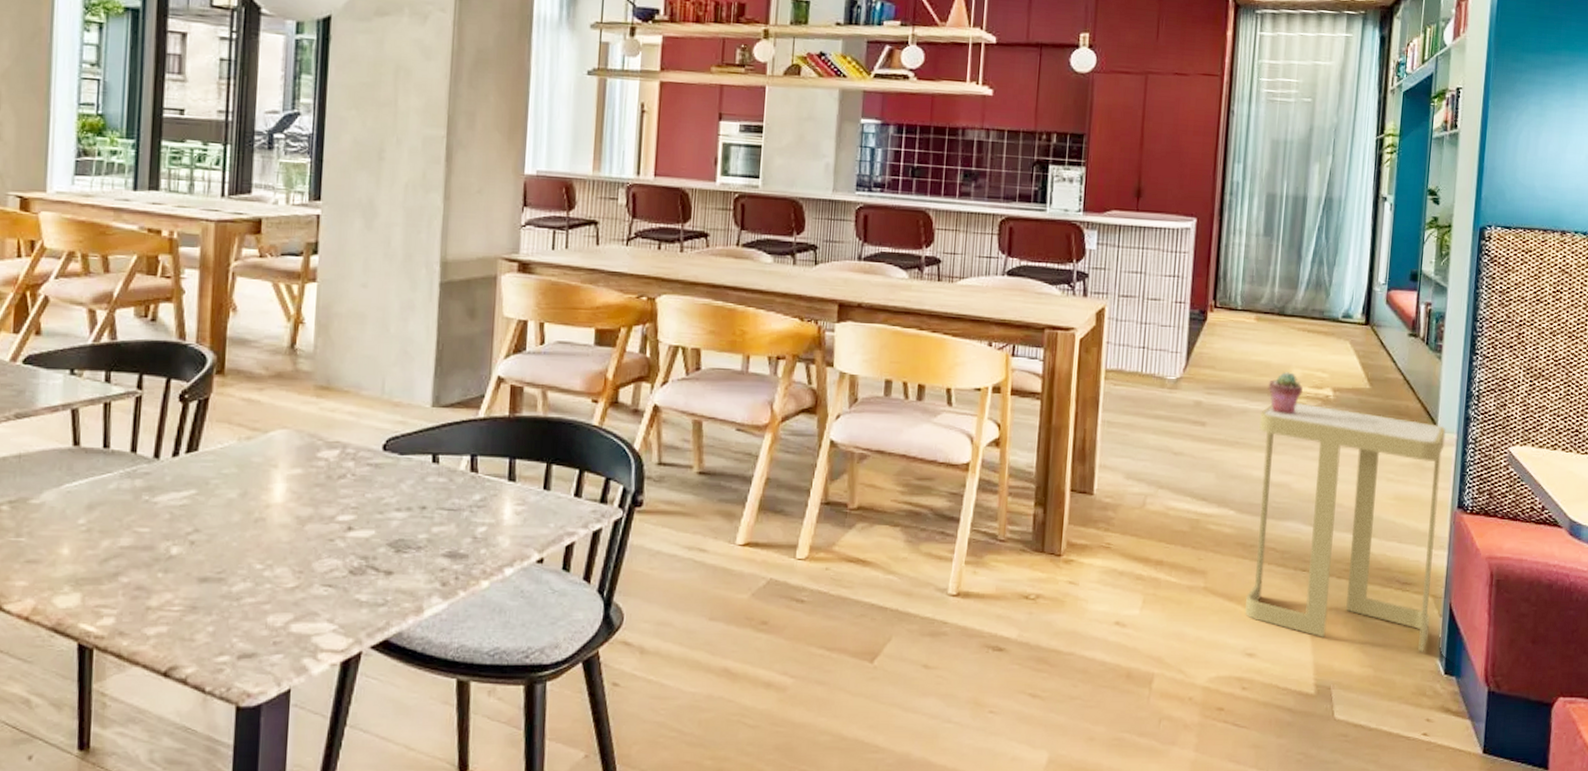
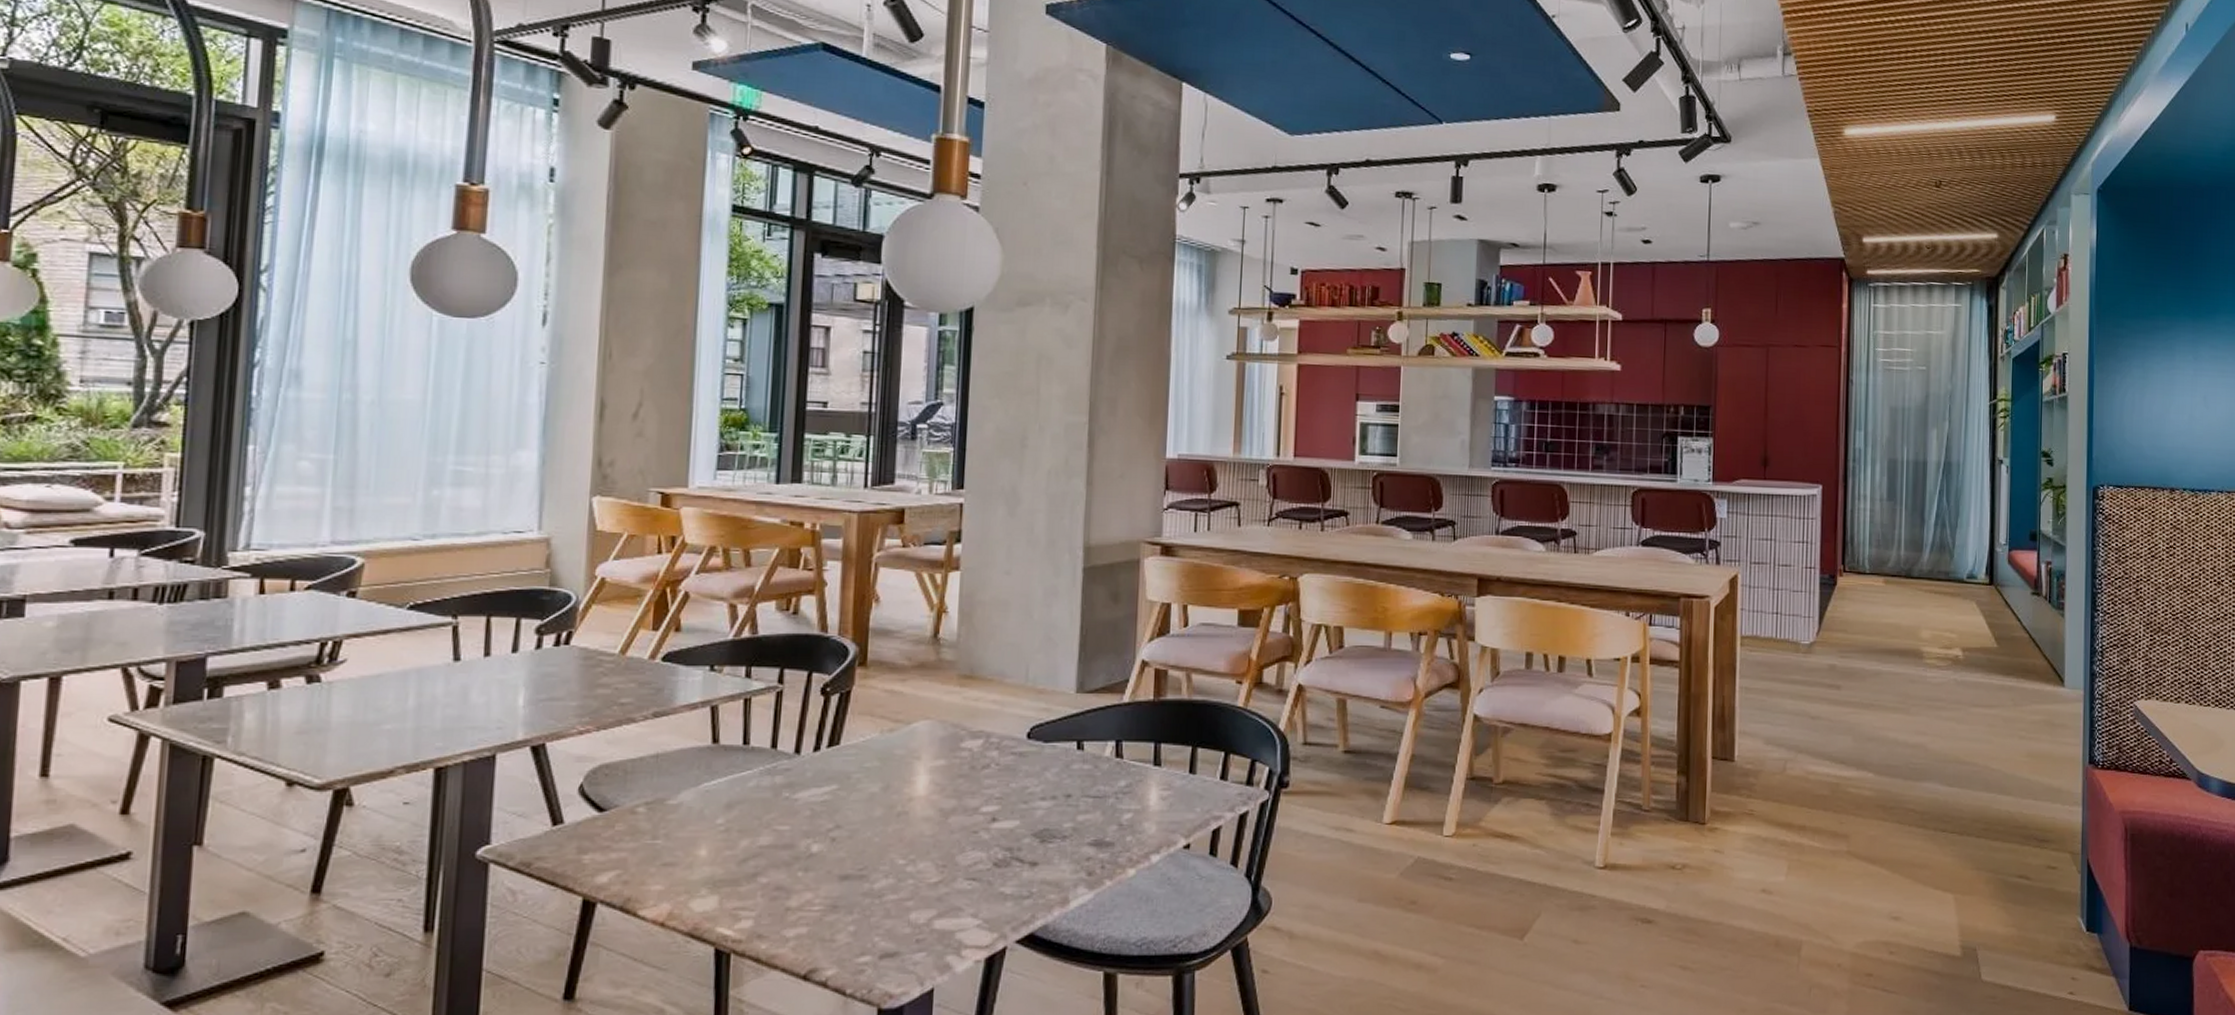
side table: present [1245,403,1446,652] -> none [1889,664,2073,910]
potted succulent: present [1268,372,1304,415] -> none [1899,633,1934,676]

